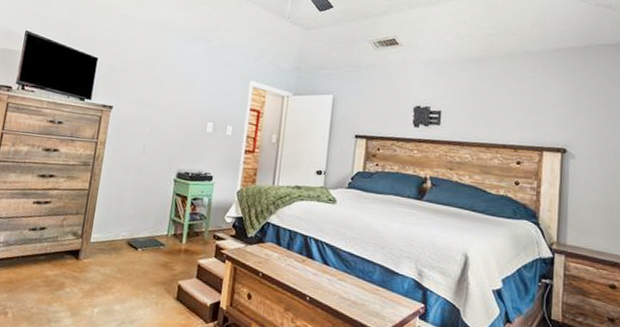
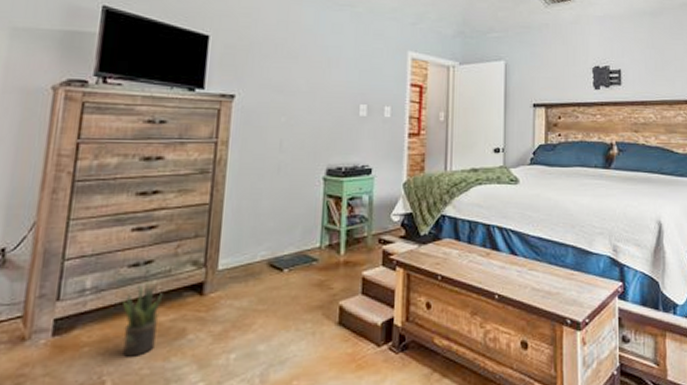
potted plant: none [21,243,51,299] -> present [121,282,164,359]

